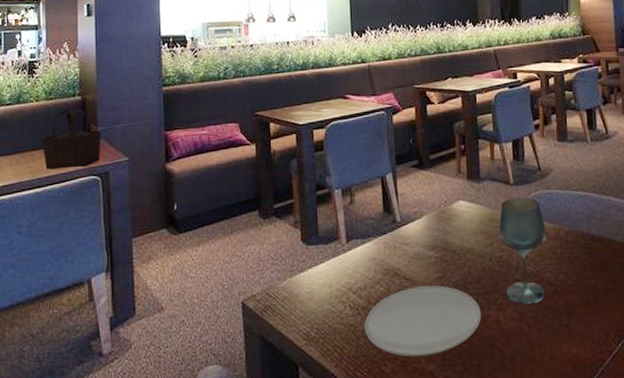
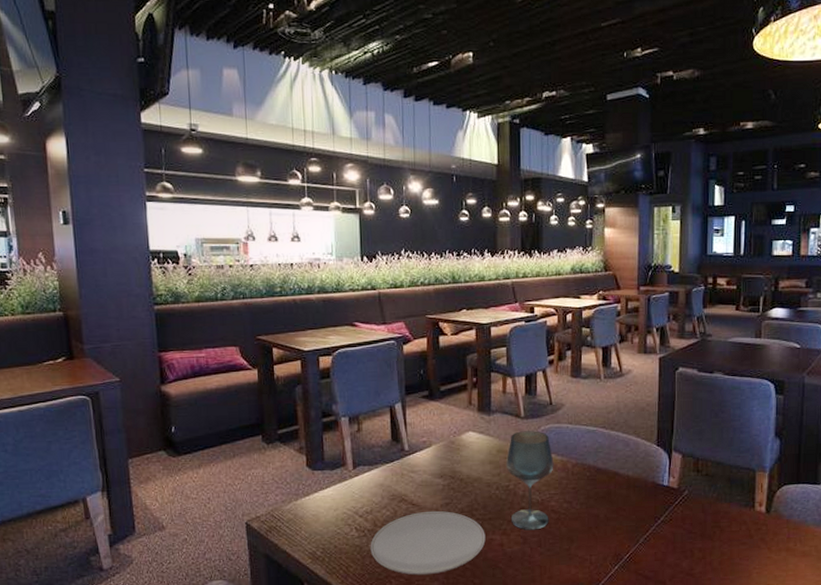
shopping bag: present [41,108,101,170] -> none [20,324,89,388]

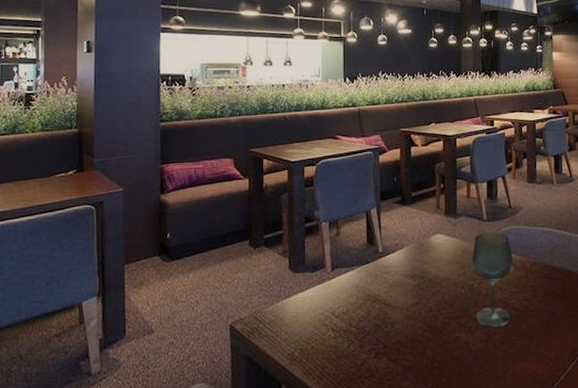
plate: present [370,510,486,576] -> none [345,310,452,375]

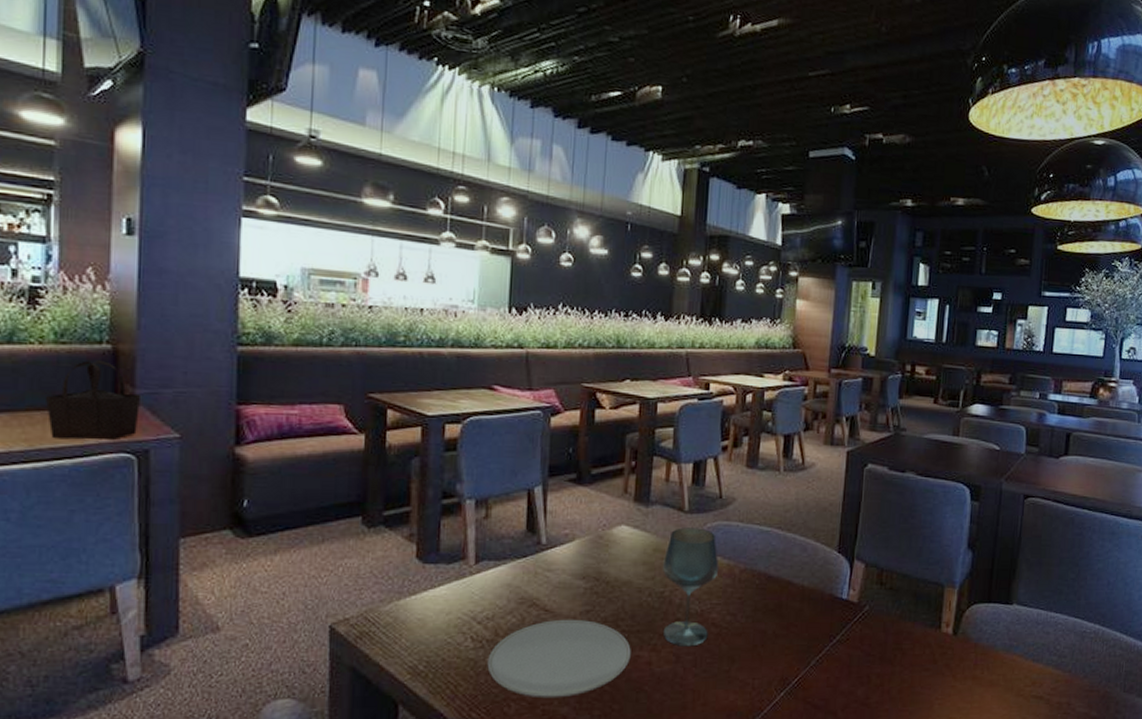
shopping bag: none [35,140,97,198] -> present [44,359,140,439]
plate: none [345,310,452,375] -> present [487,619,631,699]

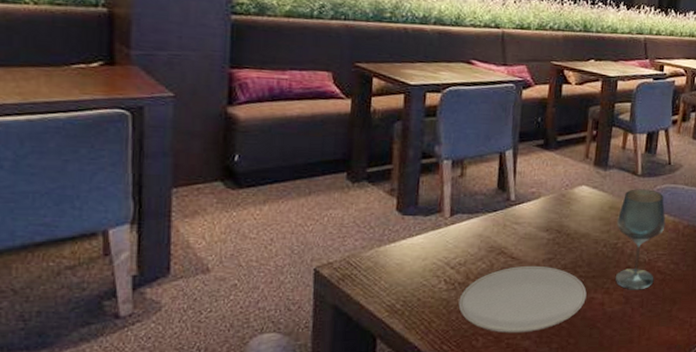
shopping bag: present [44,359,140,439] -> none [39,21,135,96]

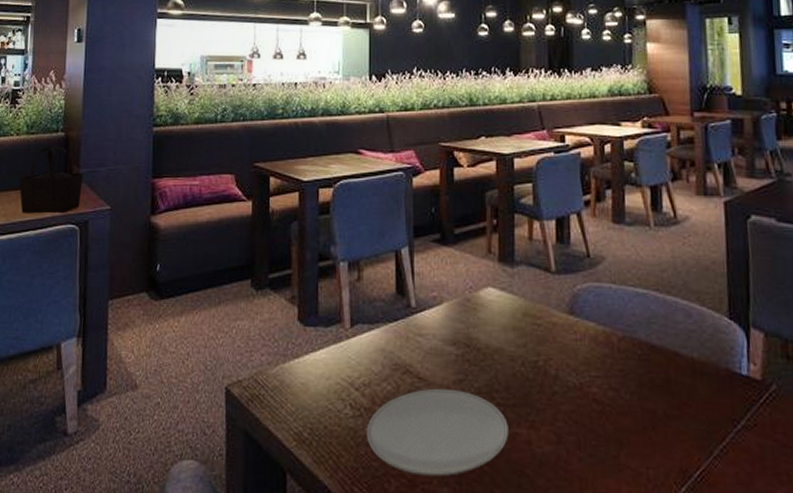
shopping bag: none [39,21,135,96] -> present [18,145,83,214]
wine glass: present [616,189,666,290] -> none [533,290,595,425]

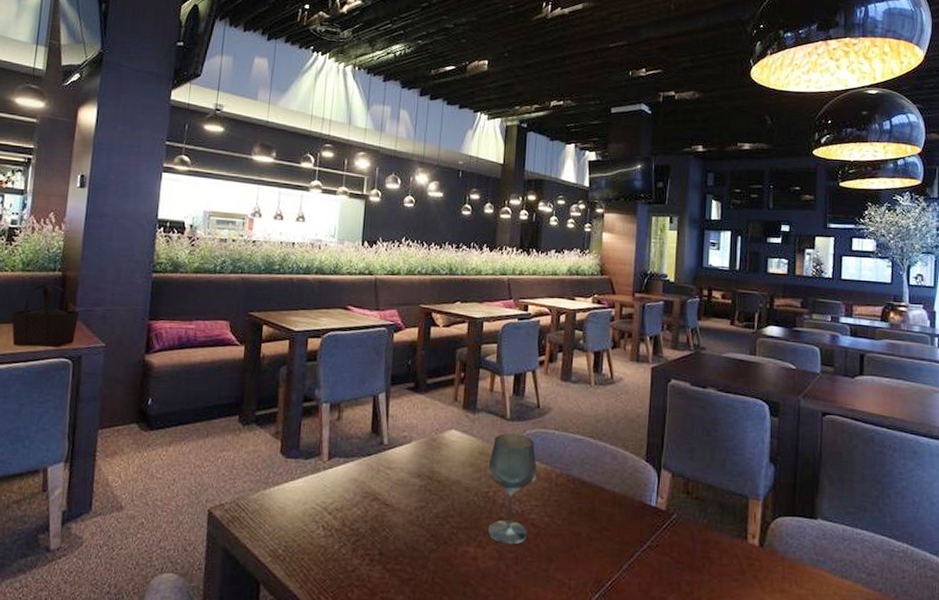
plate: present [366,388,509,477] -> none [335,513,459,587]
wine glass: none [533,290,595,425] -> present [486,433,538,545]

